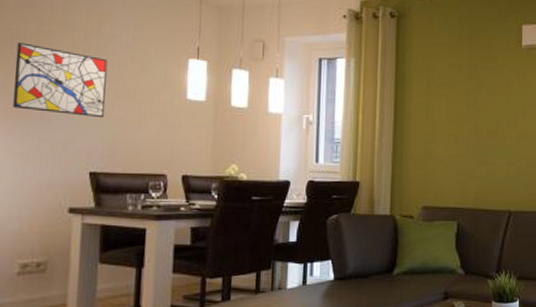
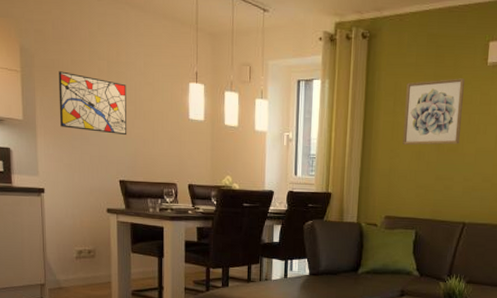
wall art: none [438,59,500,128] -> present [402,78,465,145]

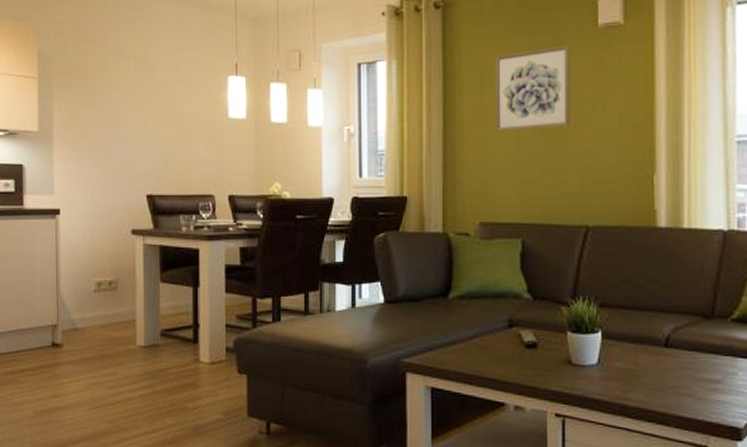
wall art: present [58,71,127,136] -> none [79,74,156,142]

